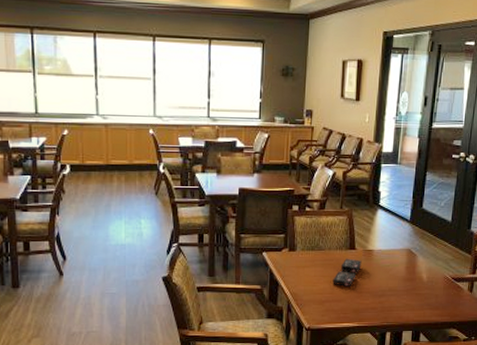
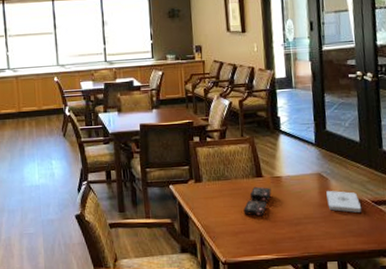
notepad: none [412,265,442,287] -> present [326,190,362,213]

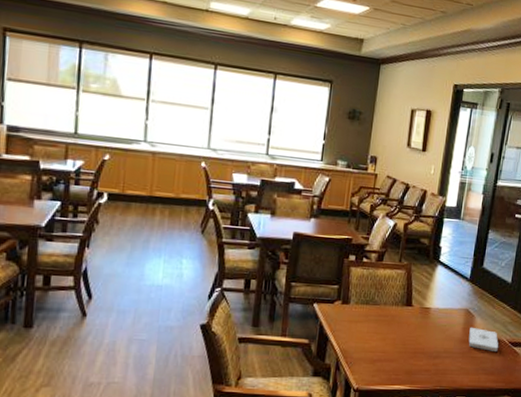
product box: present [243,186,272,217] -> none [386,315,418,347]

